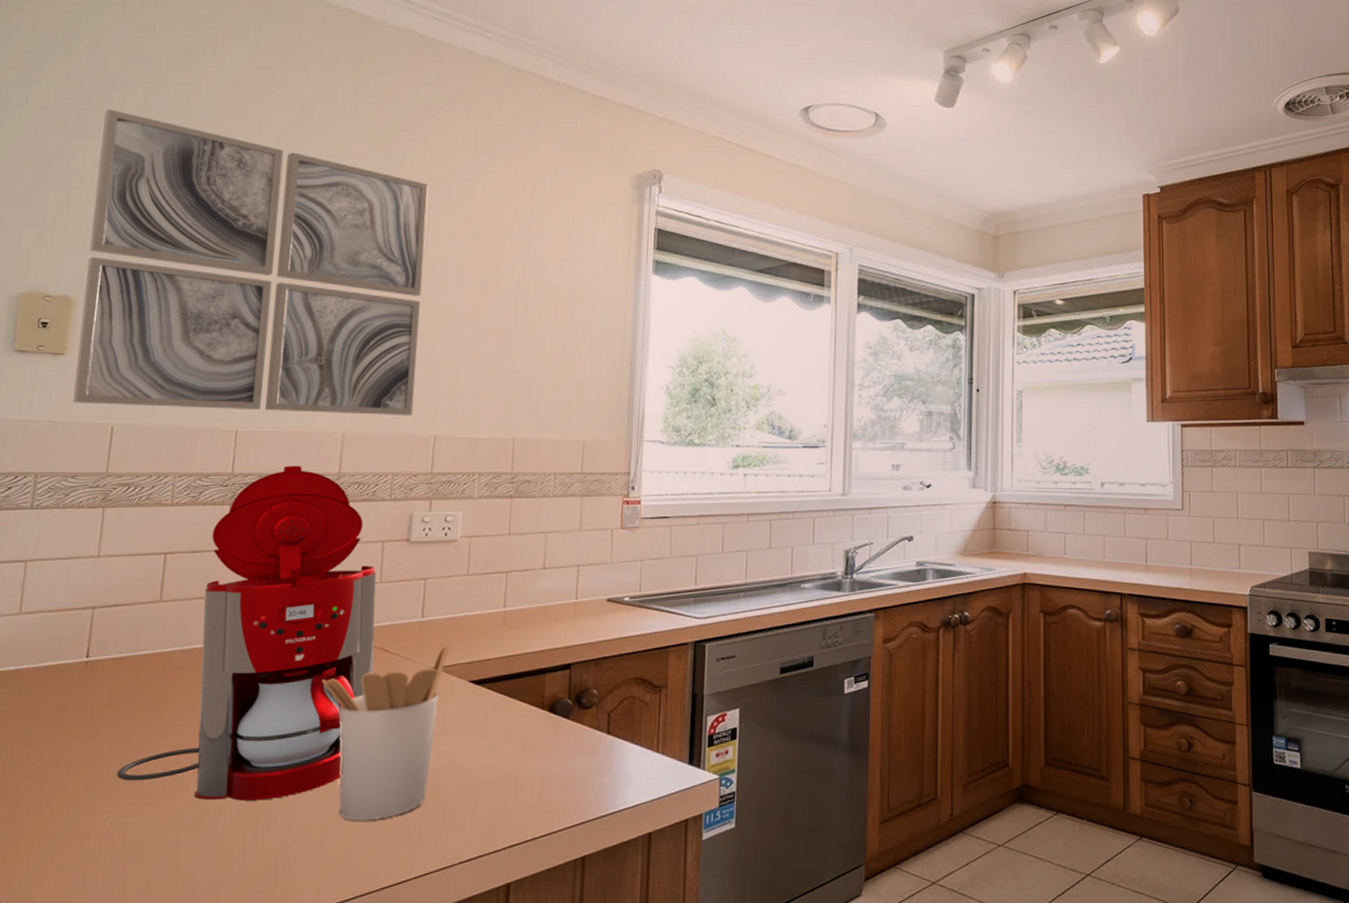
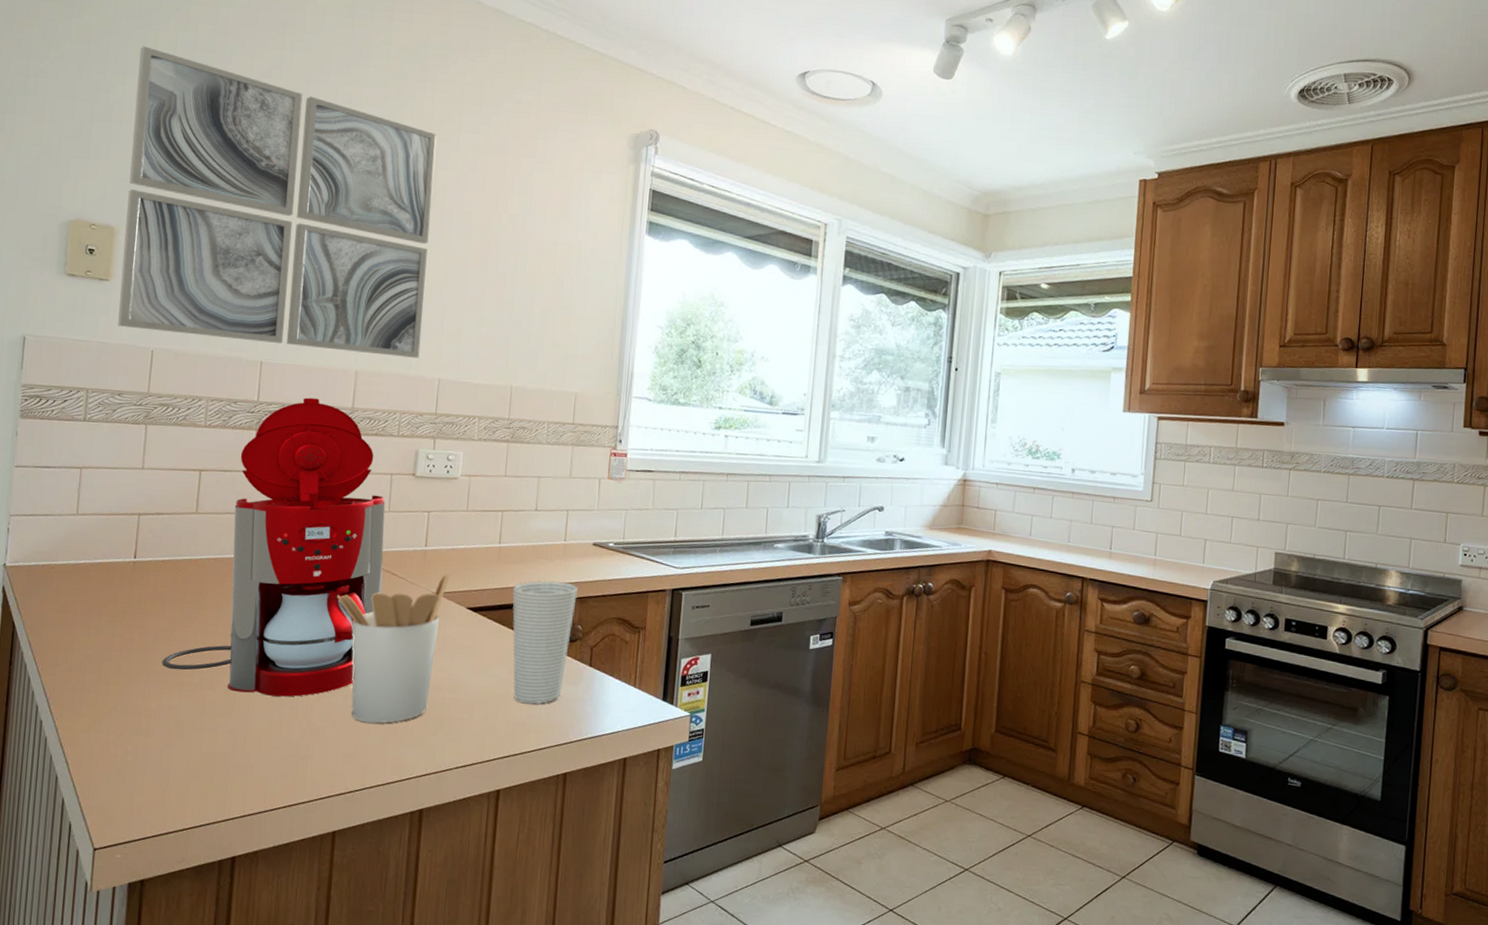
cup: none [520,643,592,782] -> present [512,580,578,705]

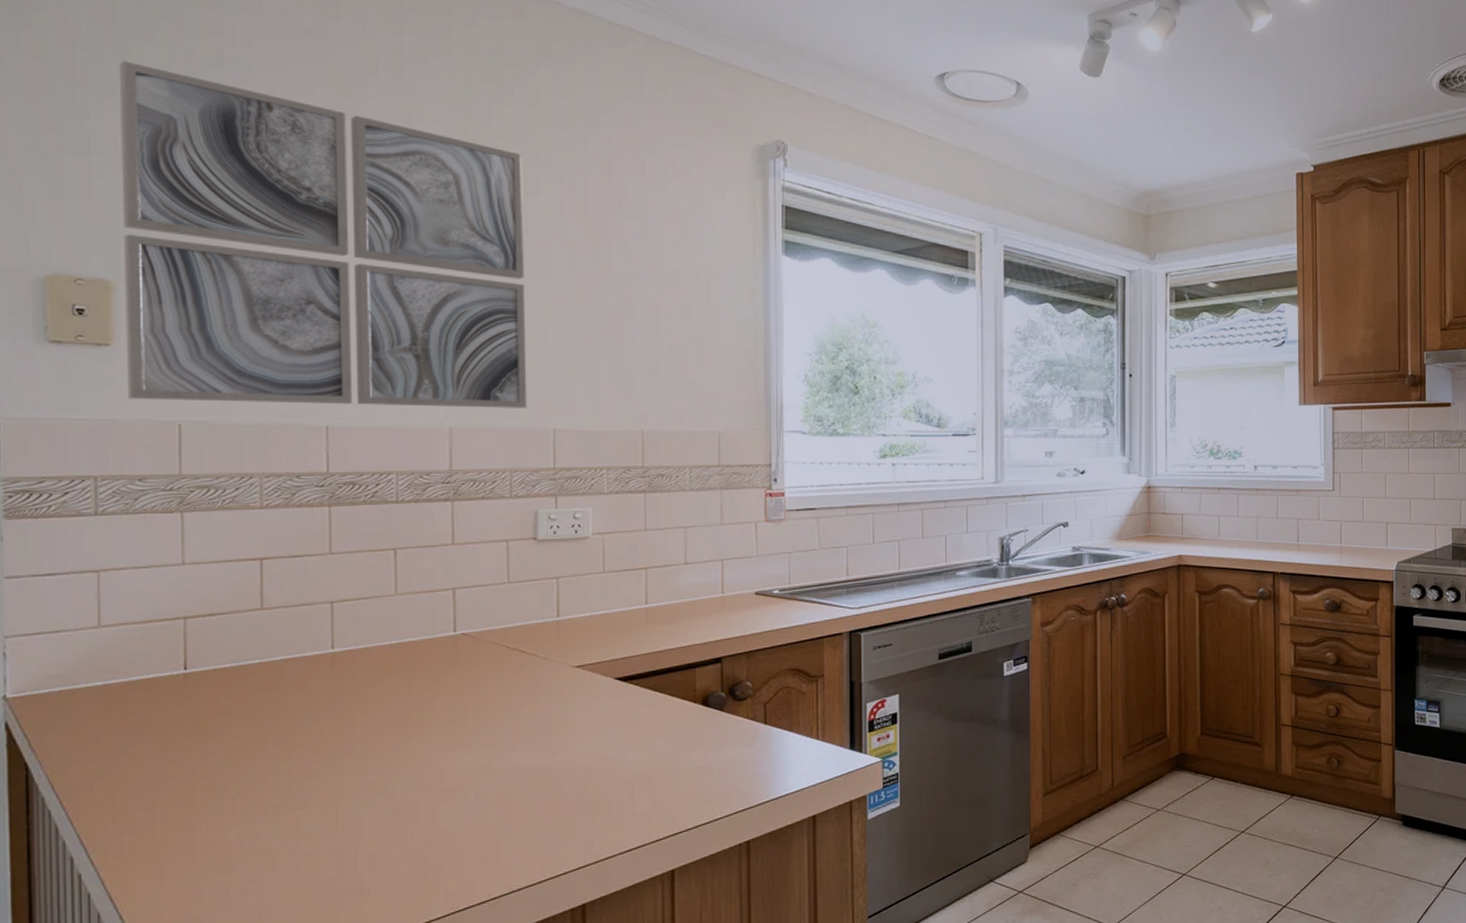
coffee maker: present [162,397,386,697] -> none [236,463,509,807]
utensil holder: present [337,572,450,724] -> none [455,642,591,820]
cup: present [512,580,578,705] -> none [668,637,742,773]

